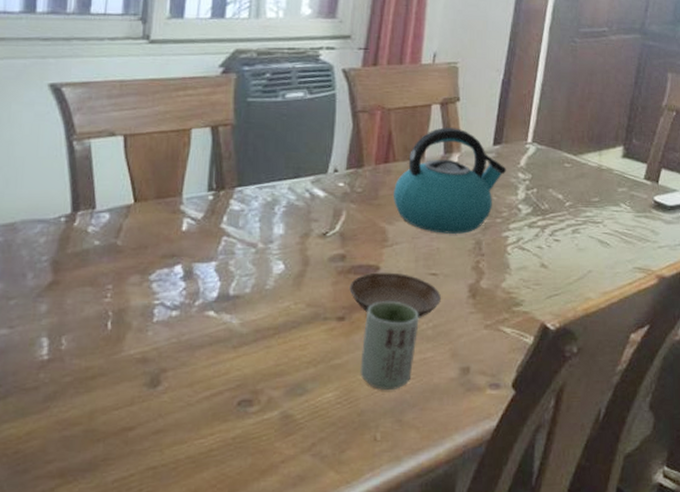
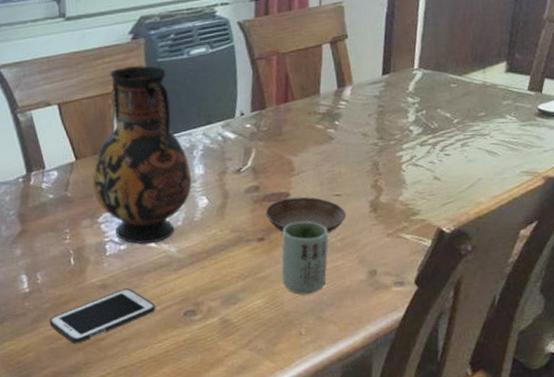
cell phone: none [66,365,205,433] -> present [49,288,156,344]
vase: none [149,102,269,312] -> present [92,65,192,244]
kettle: present [394,127,507,234] -> none [295,63,396,159]

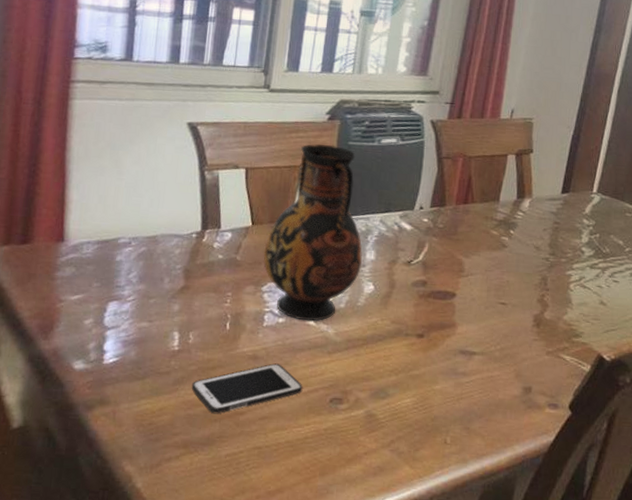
saucer: present [265,197,346,233] -> none [429,298,509,341]
cup: present [281,221,329,294] -> none [435,323,489,401]

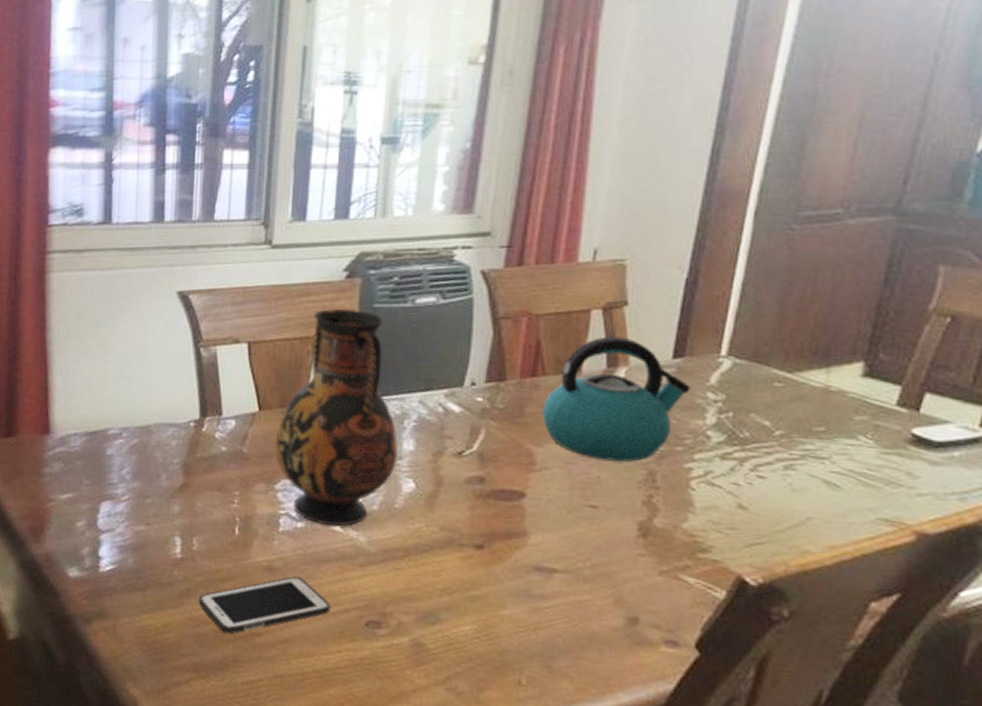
kettle: none [470,175,573,270] -> present [543,336,691,462]

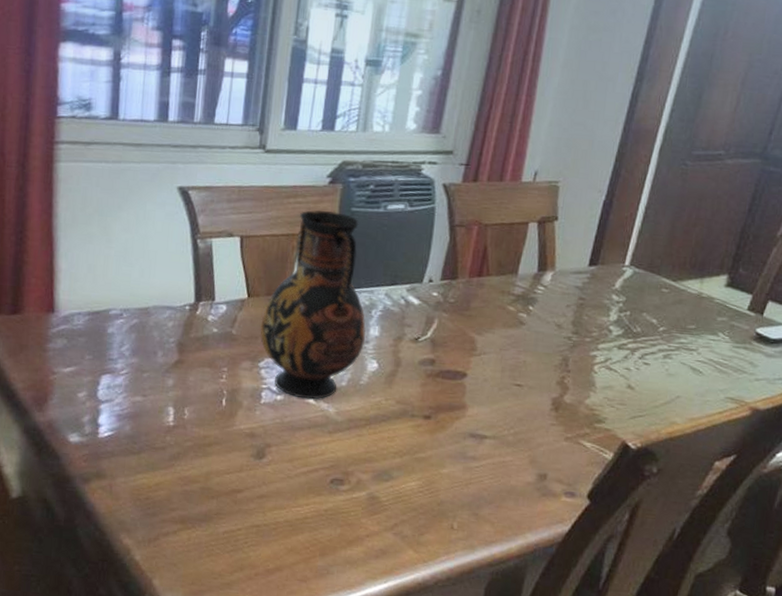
cell phone: present [198,576,331,635] -> none [187,441,303,491]
kettle: present [543,336,691,462] -> none [484,245,601,350]

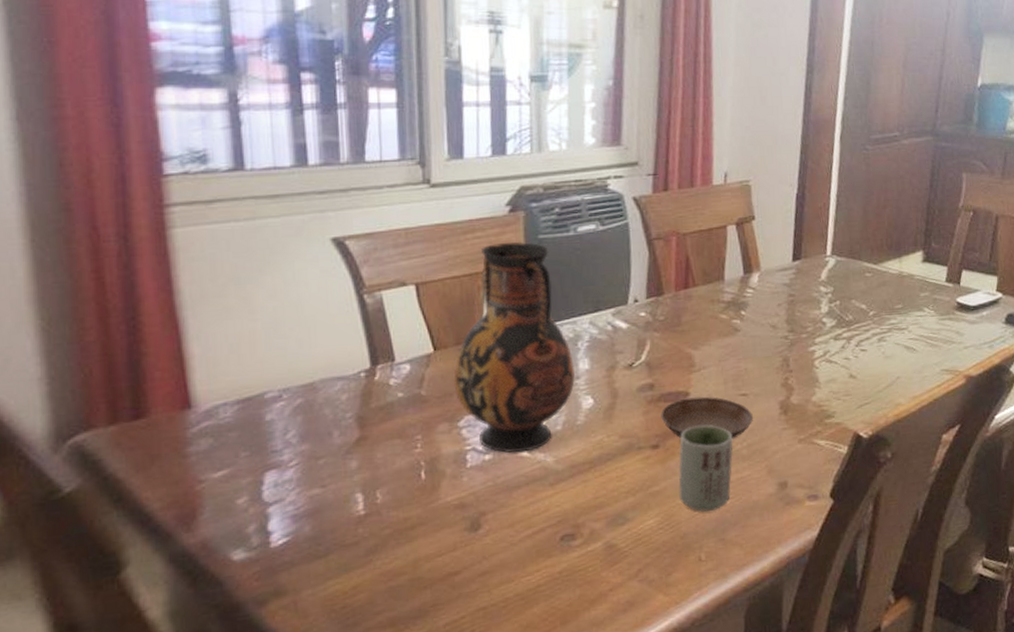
saucer: none [437,378,524,425] -> present [661,396,753,439]
cup: none [442,405,502,486] -> present [678,424,733,512]

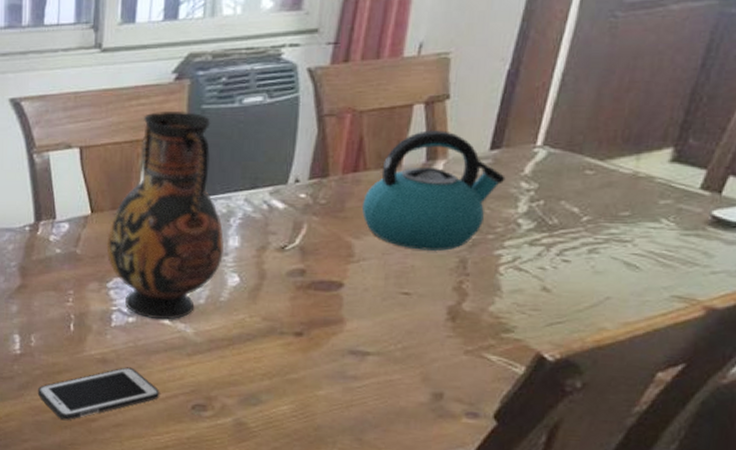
cell phone: none [388,508,526,581] -> present [37,367,160,421]
saucer: present [661,396,753,439] -> none [309,289,413,339]
cup: present [678,424,733,512] -> none [318,319,387,409]
kettle: none [696,247,808,354] -> present [362,130,506,251]

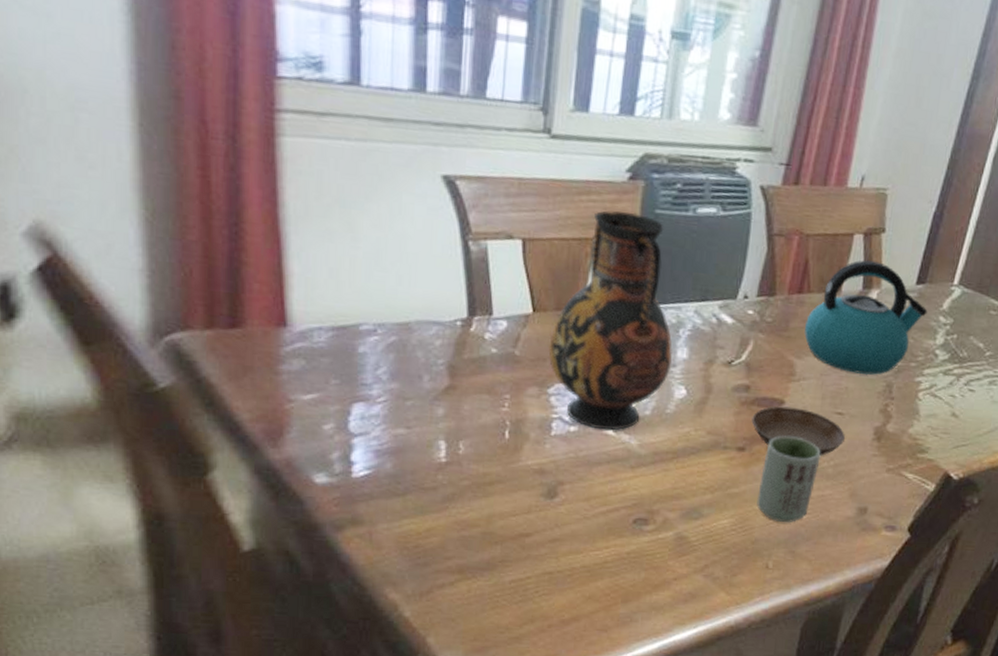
cell phone: present [37,367,160,421] -> none [464,479,601,536]
saucer: none [309,289,413,339] -> present [752,406,845,456]
cup: none [318,319,387,409] -> present [757,435,821,522]

